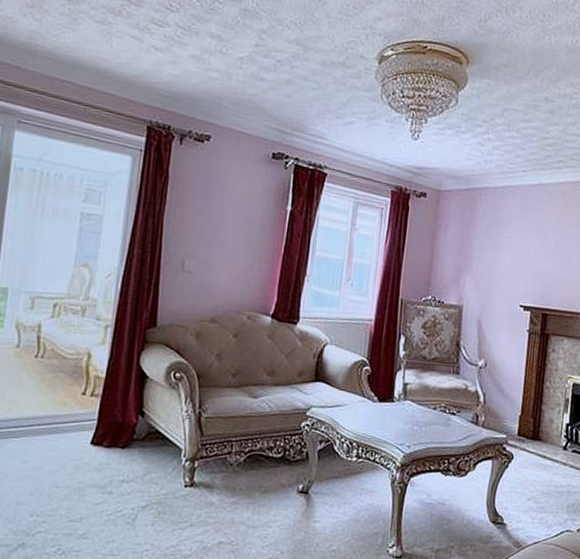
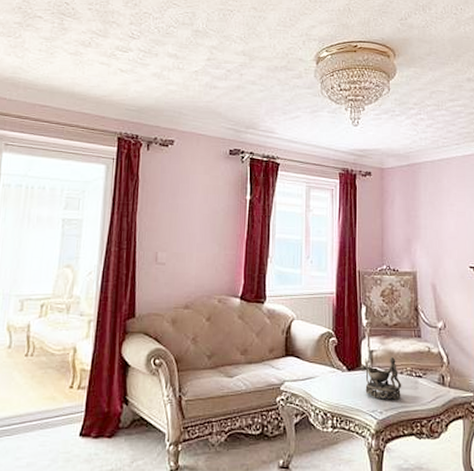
decorative bowl: none [392,390,434,435] -> present [360,356,402,400]

